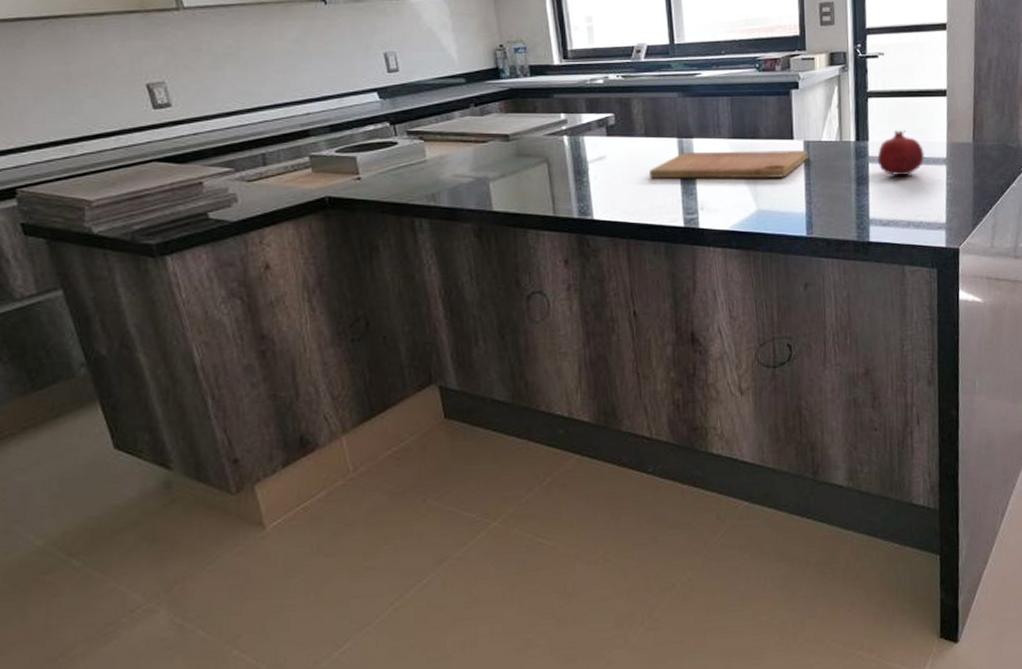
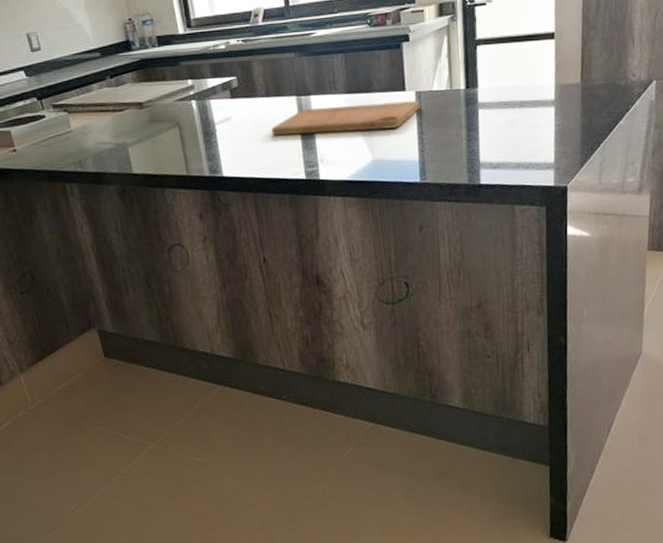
fruit: present [877,130,925,176] -> none [486,75,534,120]

